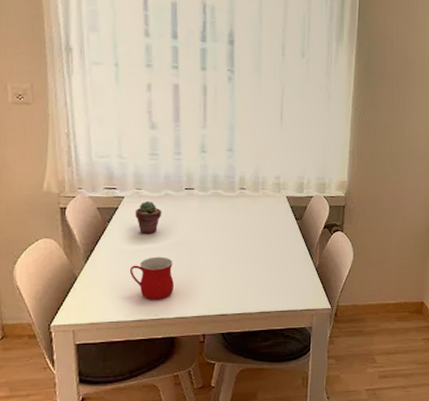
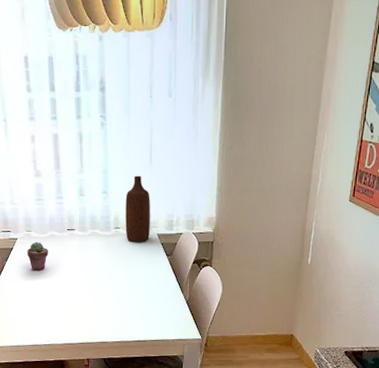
mug: present [130,256,174,300] -> none [25,290,61,328]
bottle: none [251,134,280,206] -> present [125,175,151,243]

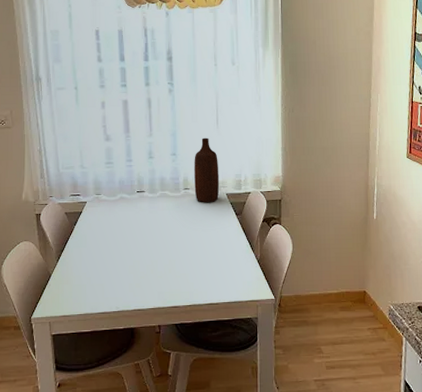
potted succulent: present [27,242,49,271] -> none [97,205,119,234]

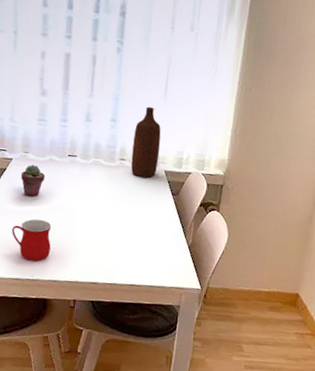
mug: none [94,254,131,294] -> present [12,219,52,262]
potted succulent: none [97,205,119,234] -> present [21,165,46,197]

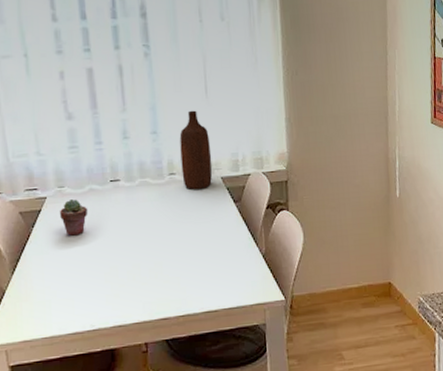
mug: present [12,219,52,262] -> none [60,259,108,309]

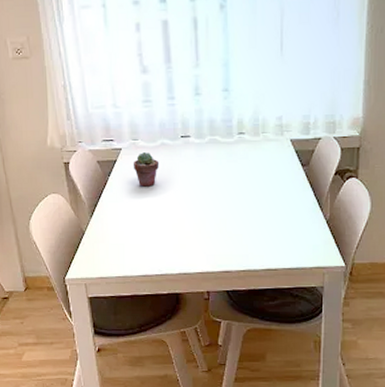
bottle: present [179,110,212,190] -> none [251,68,283,151]

